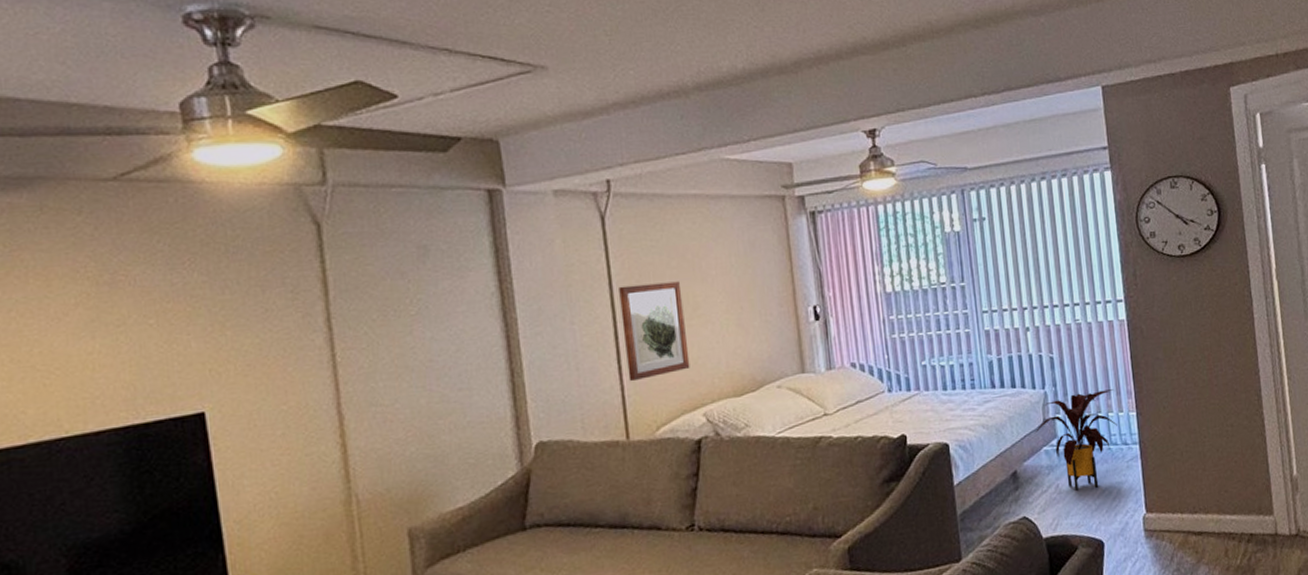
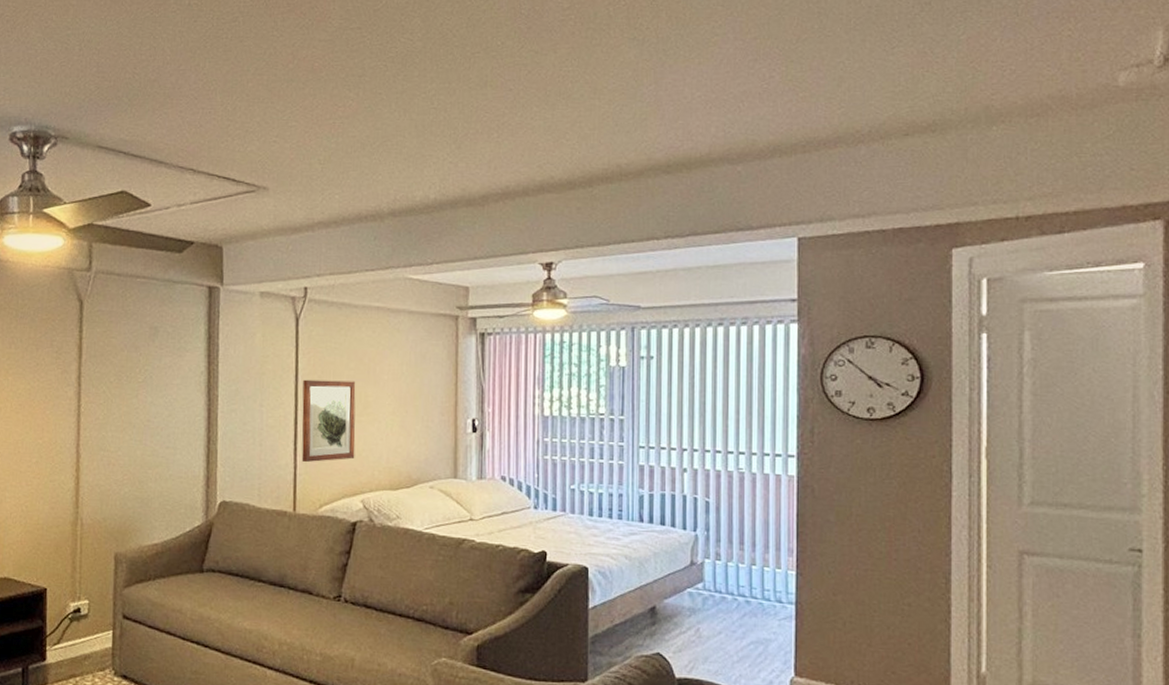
house plant: present [1035,389,1117,491] -> none [680,542,773,640]

